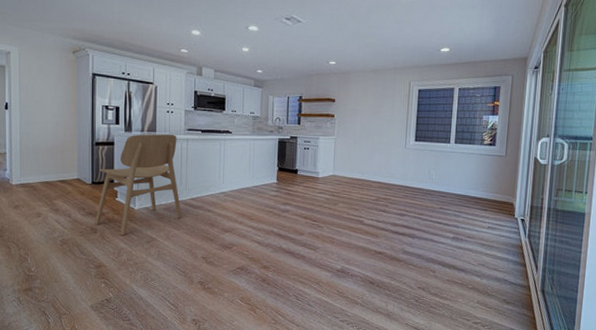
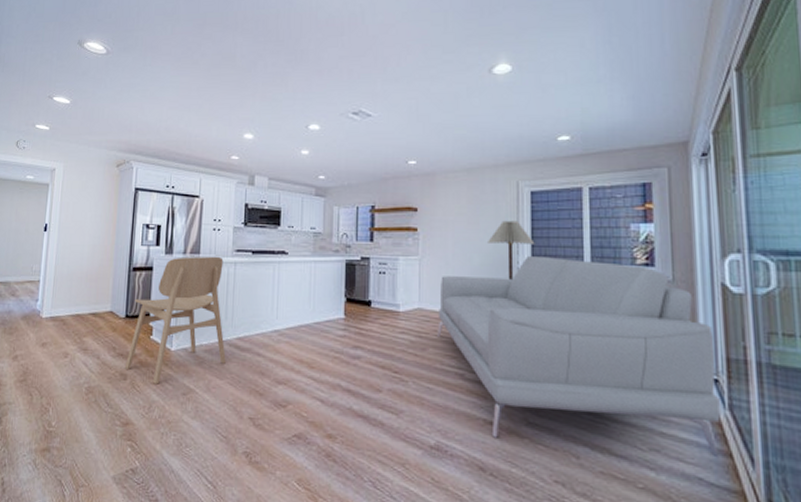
sofa: none [346,138,526,267] -> present [437,256,721,458]
floor lamp: none [385,111,418,154] -> present [488,220,535,280]

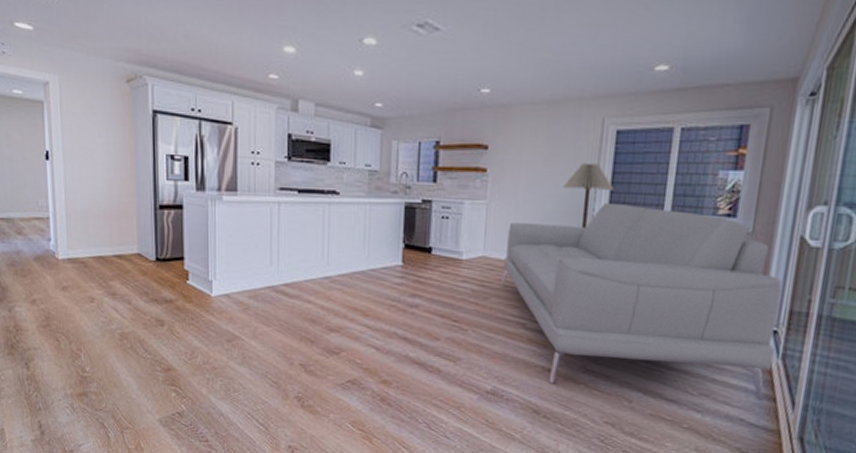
dining chair: present [125,256,226,385] -> none [161,194,273,331]

